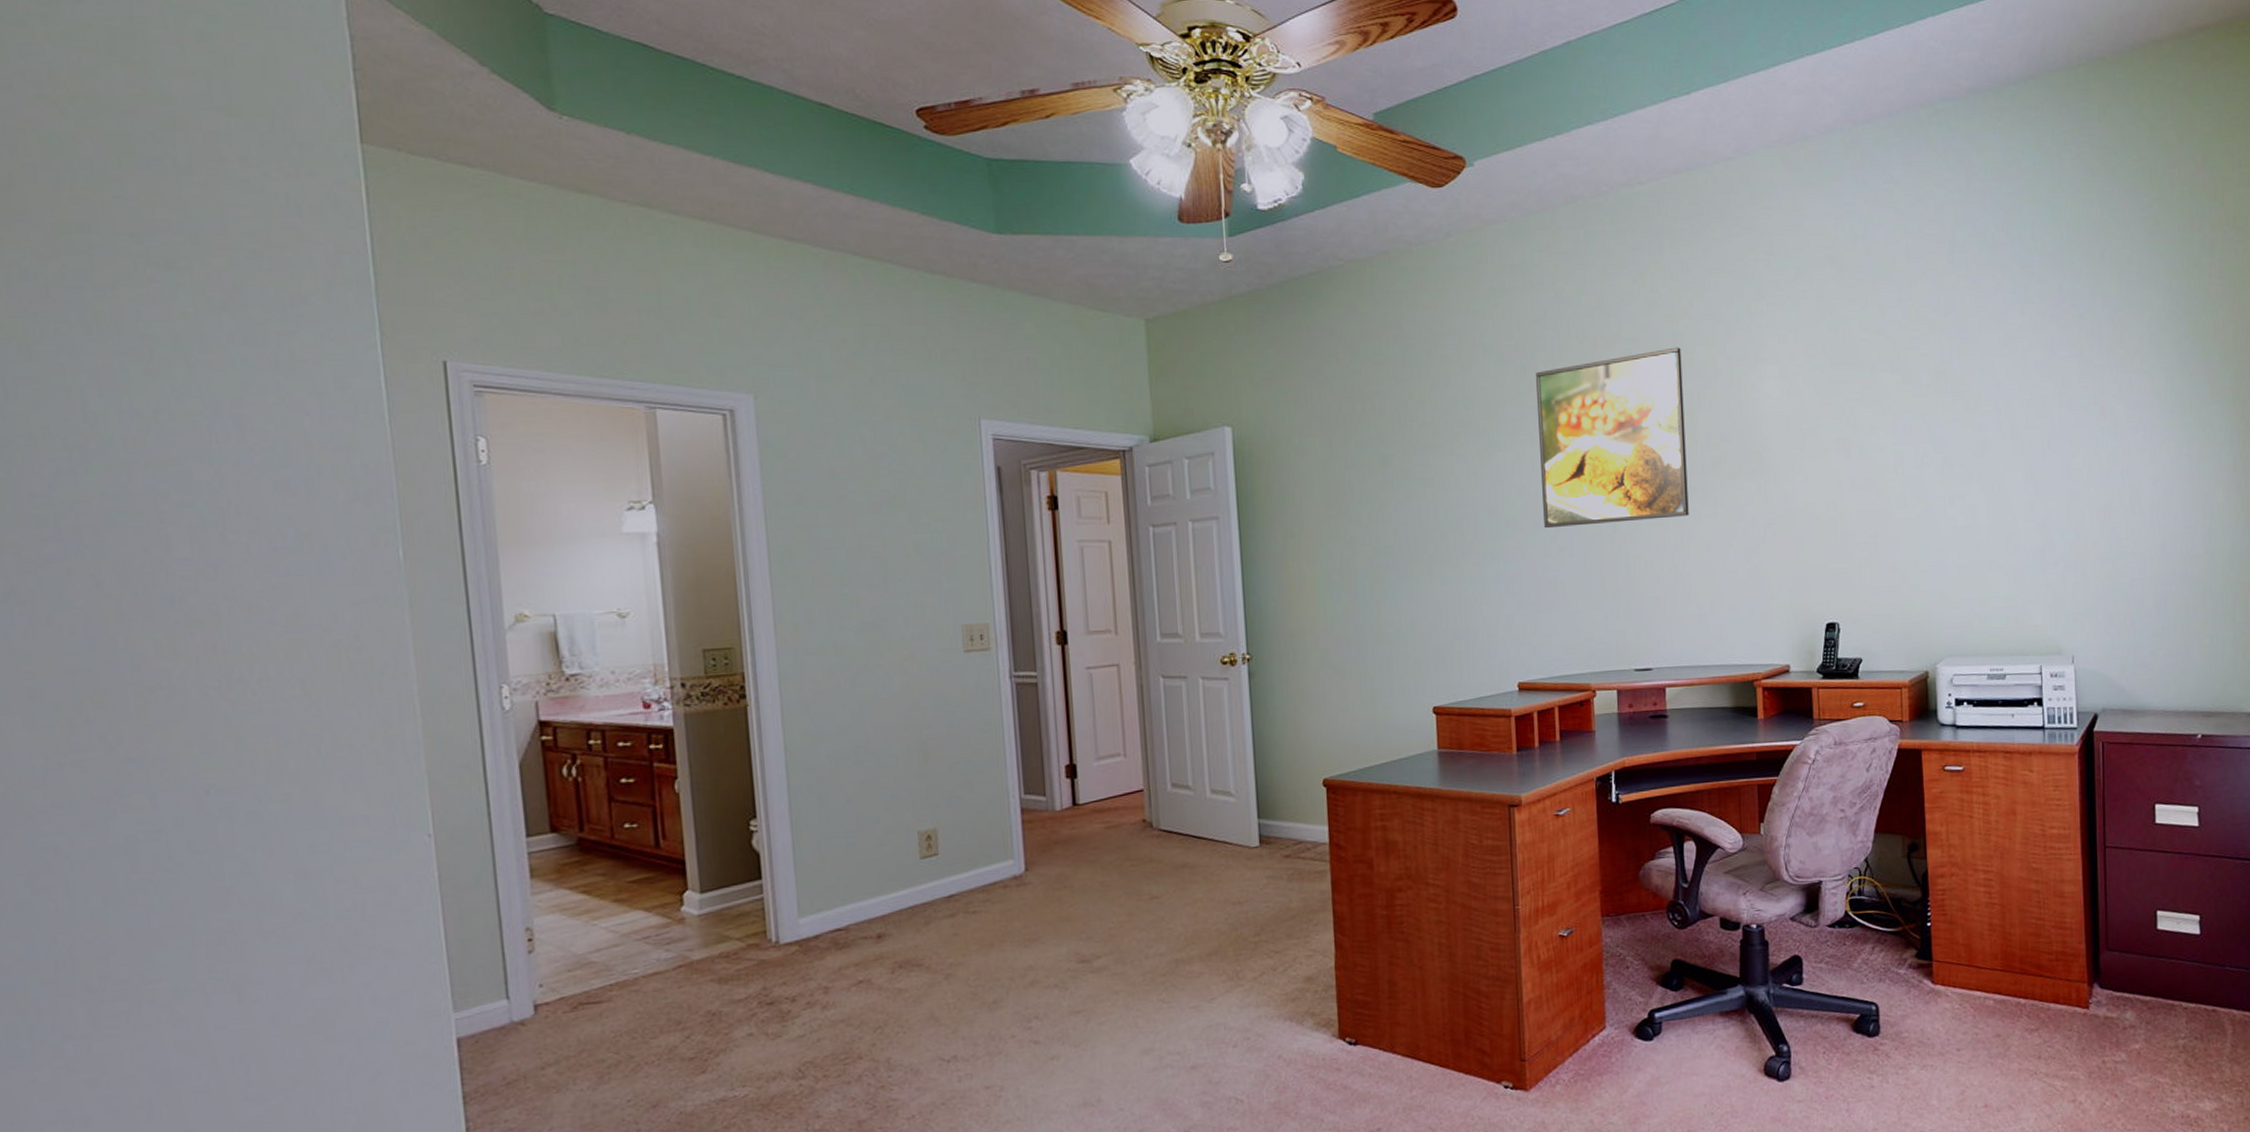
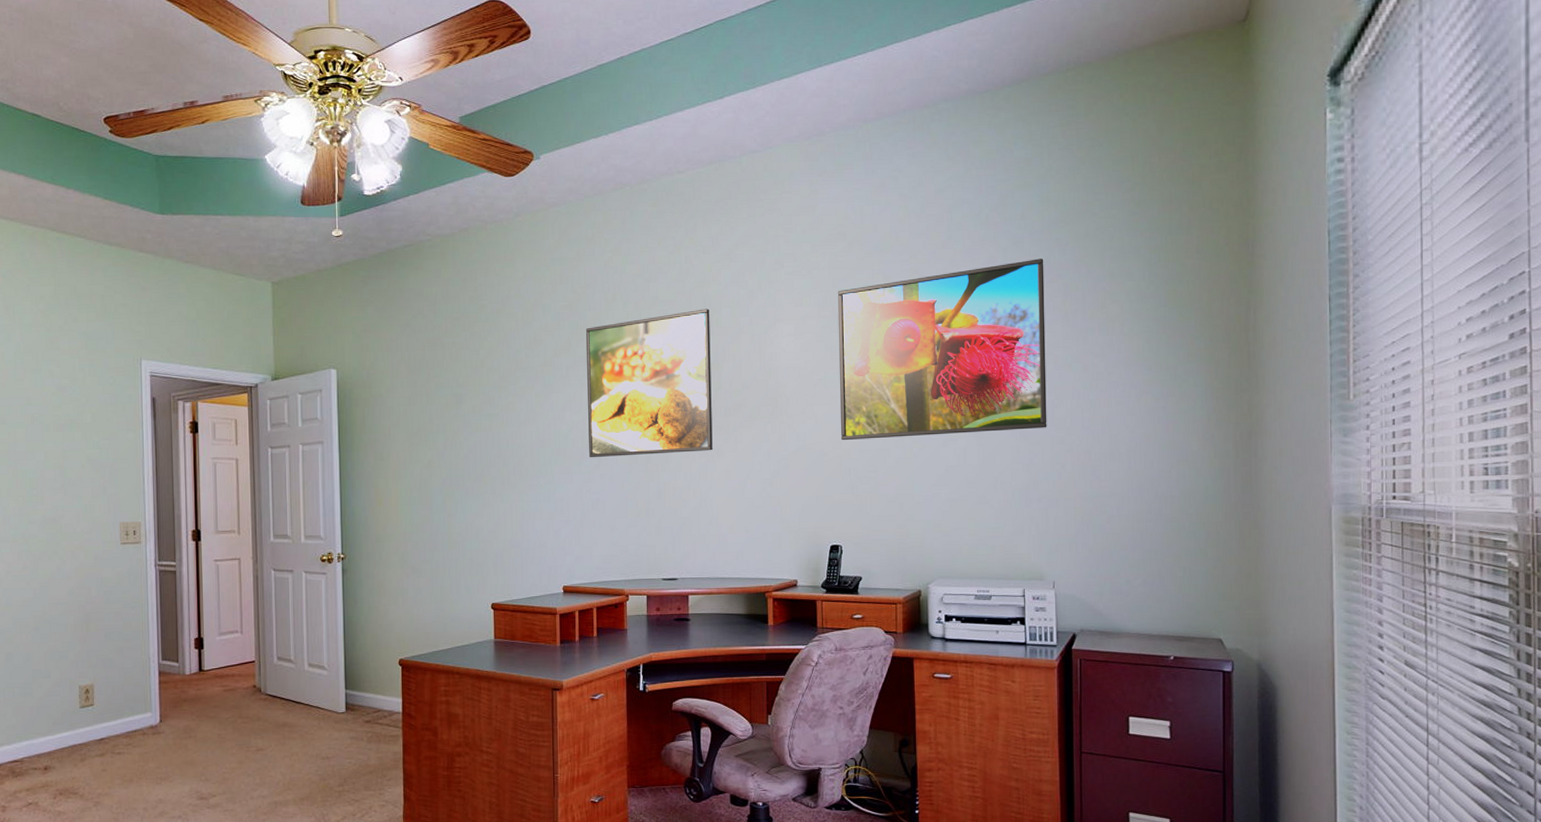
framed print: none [1827,285,2063,501] -> present [837,259,1047,441]

